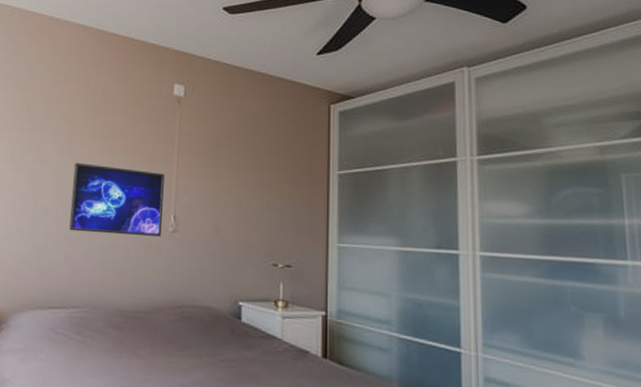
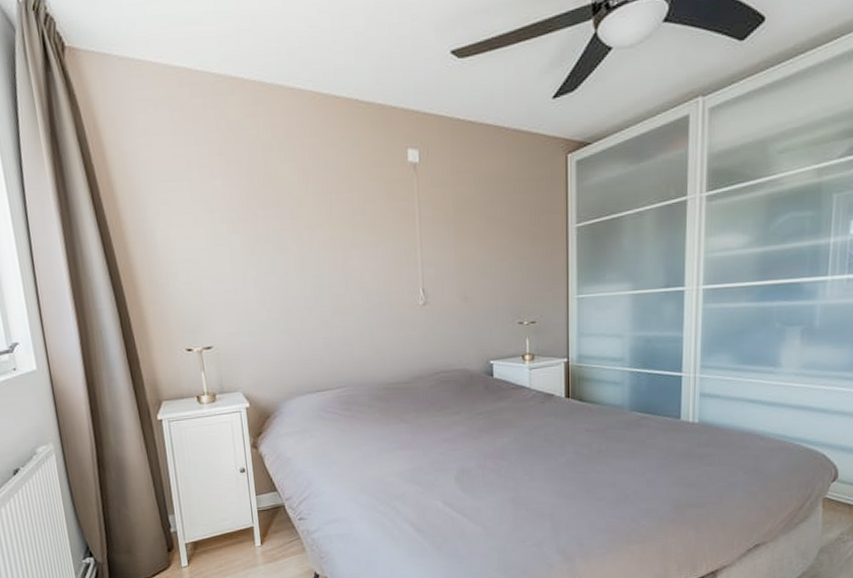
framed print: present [69,162,164,237] -> none [317,247,412,317]

